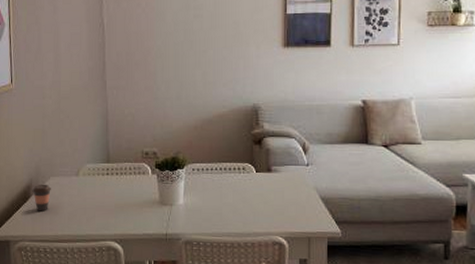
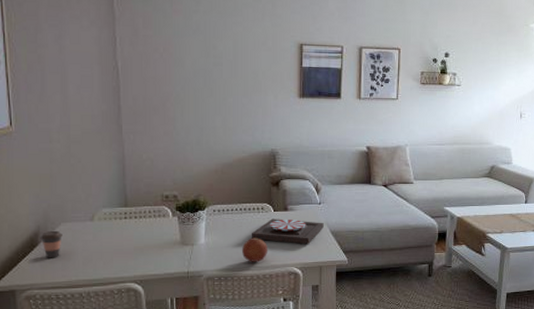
fruit: none [222,200,249,228] -> present [242,237,267,262]
plate: none [231,180,312,211] -> present [251,219,324,244]

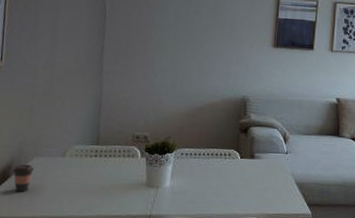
fruit: present [242,237,267,262] -> none [206,184,231,210]
plate: present [251,219,324,244] -> none [215,166,289,194]

